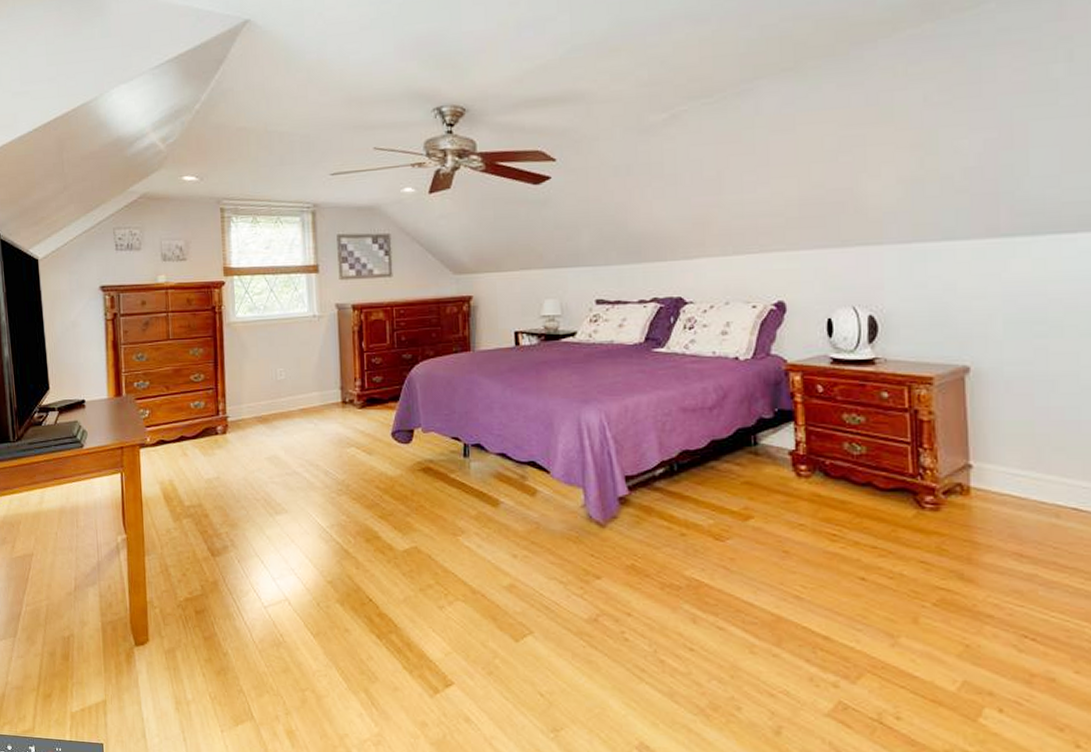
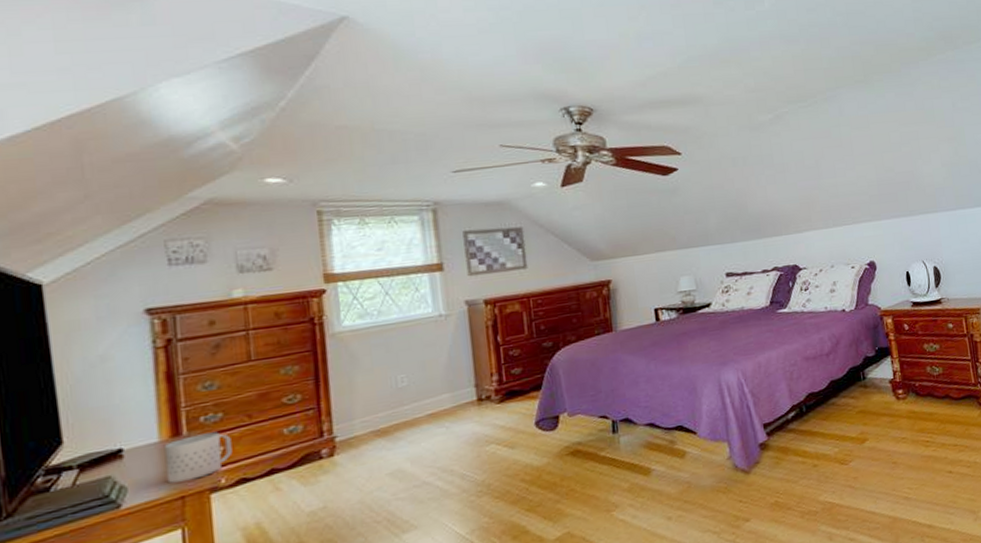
mug: none [110,397,155,434] -> present [164,432,233,484]

